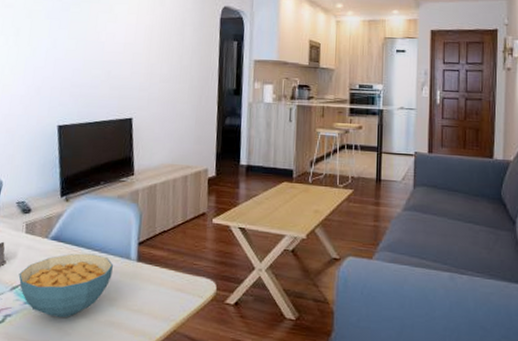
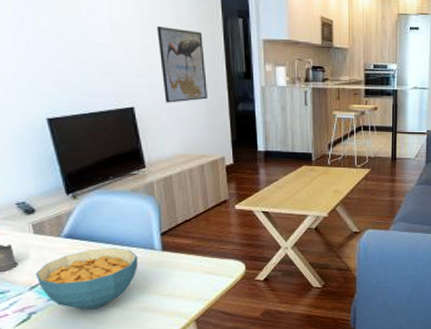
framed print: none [160,47,201,116] -> present [157,25,208,103]

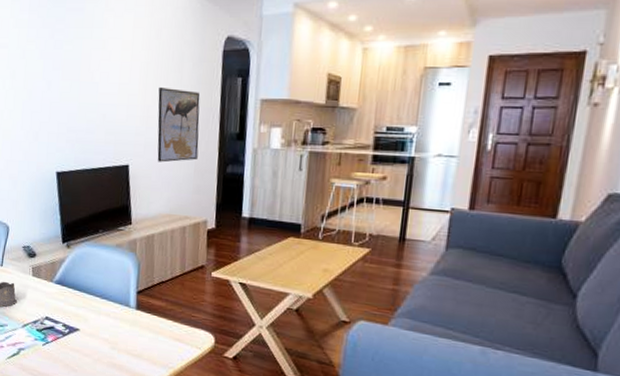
cereal bowl: present [35,248,138,310] -> none [28,298,114,356]

